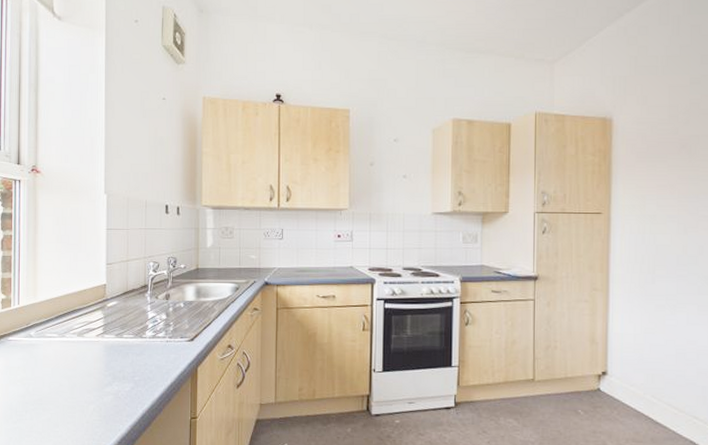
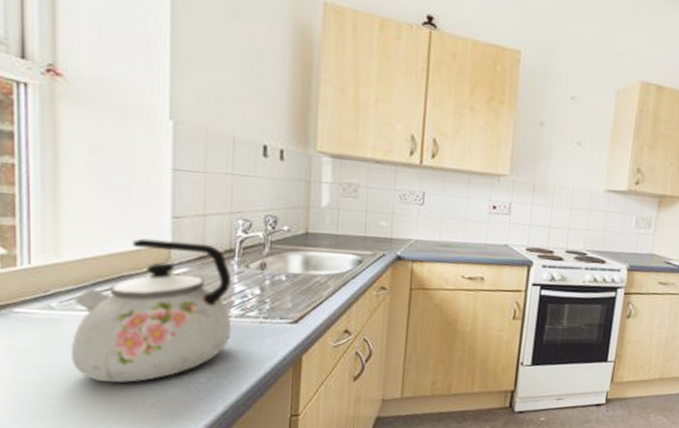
kettle: none [43,281,147,392] -> present [72,238,232,383]

